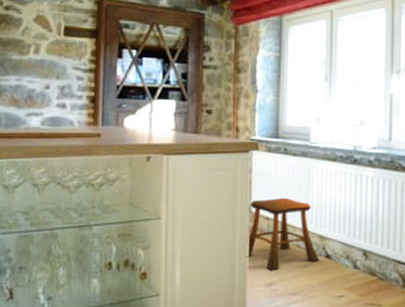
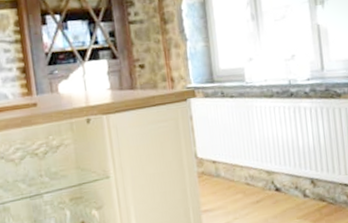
stool: present [246,197,320,270] -> none [195,139,270,211]

